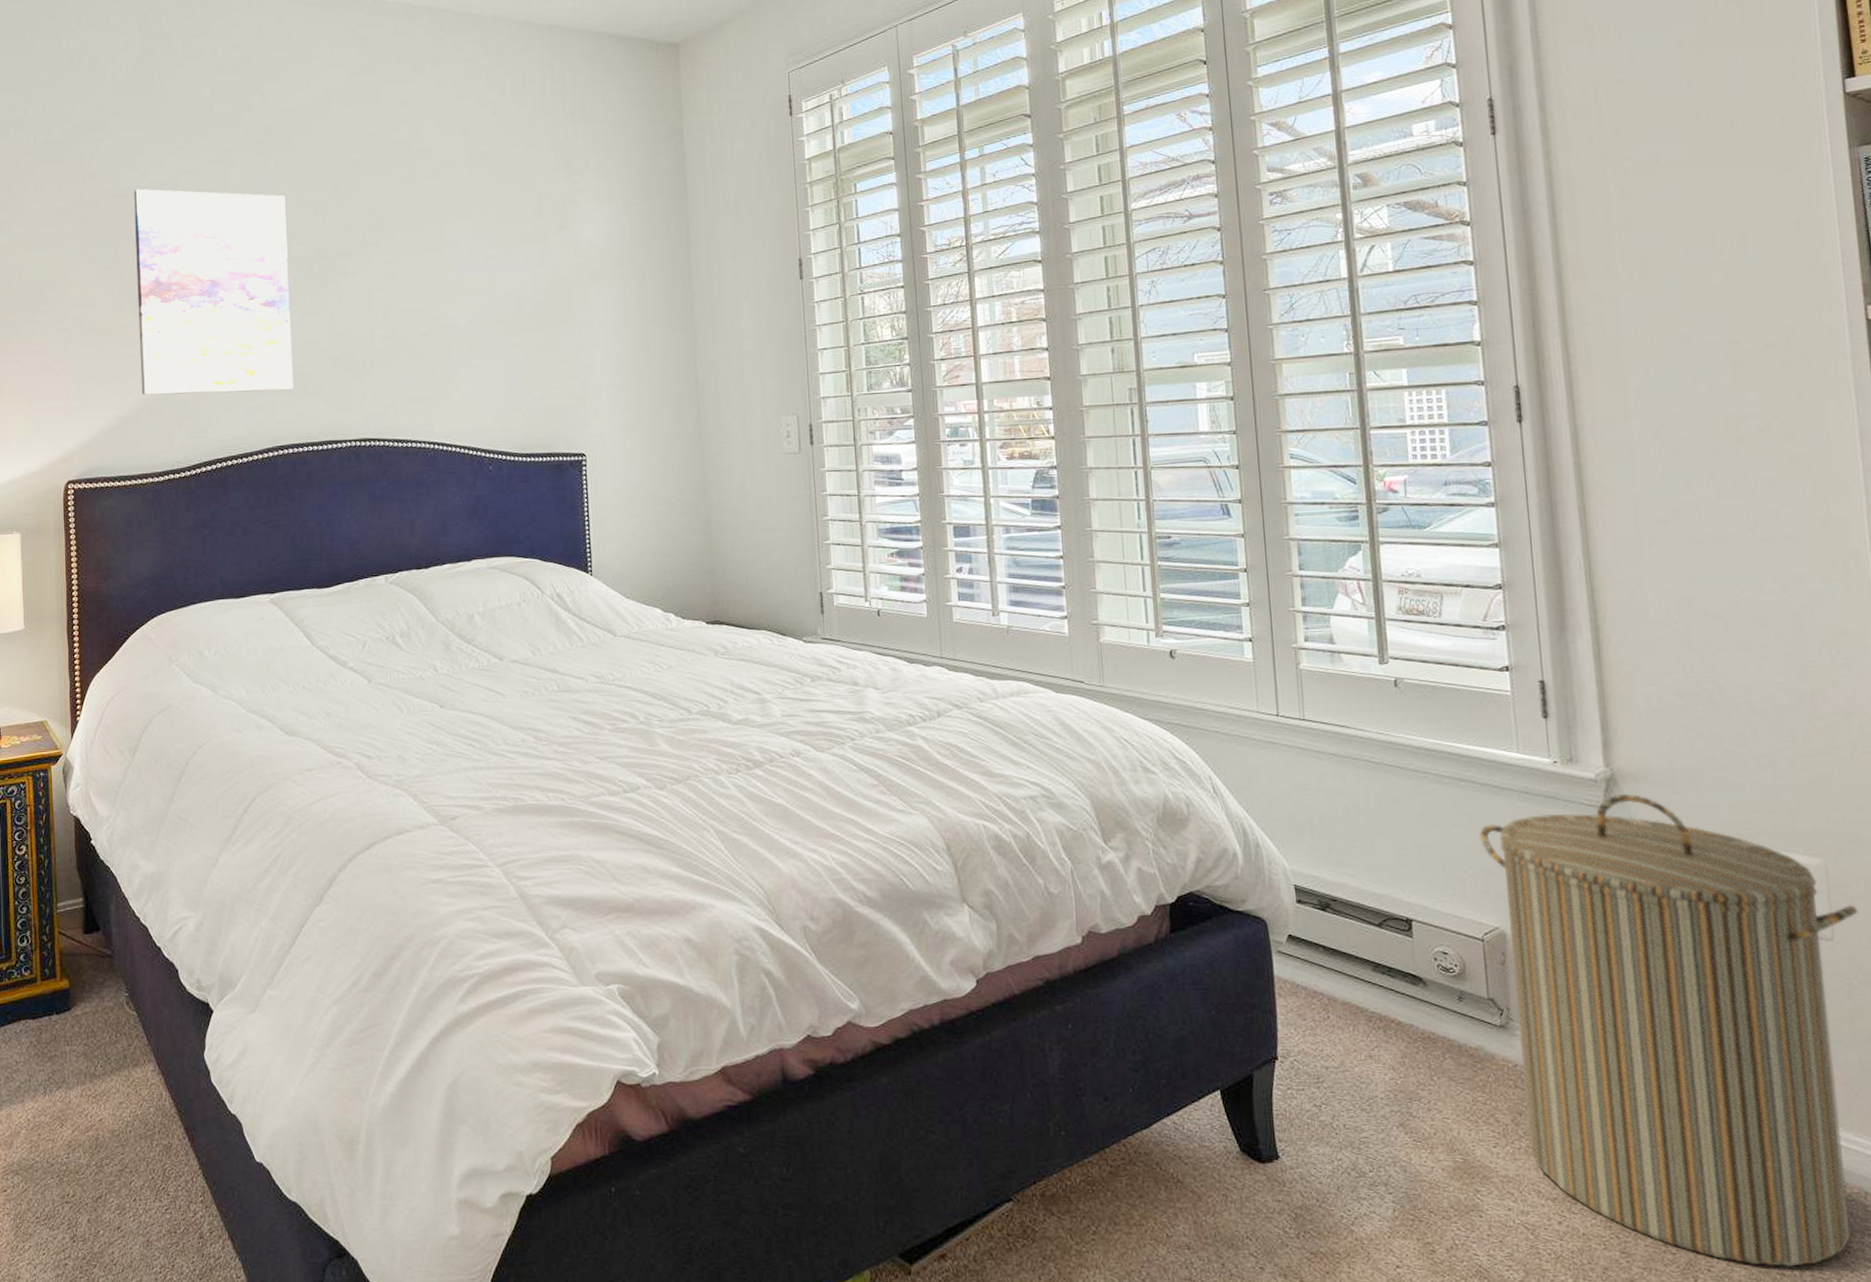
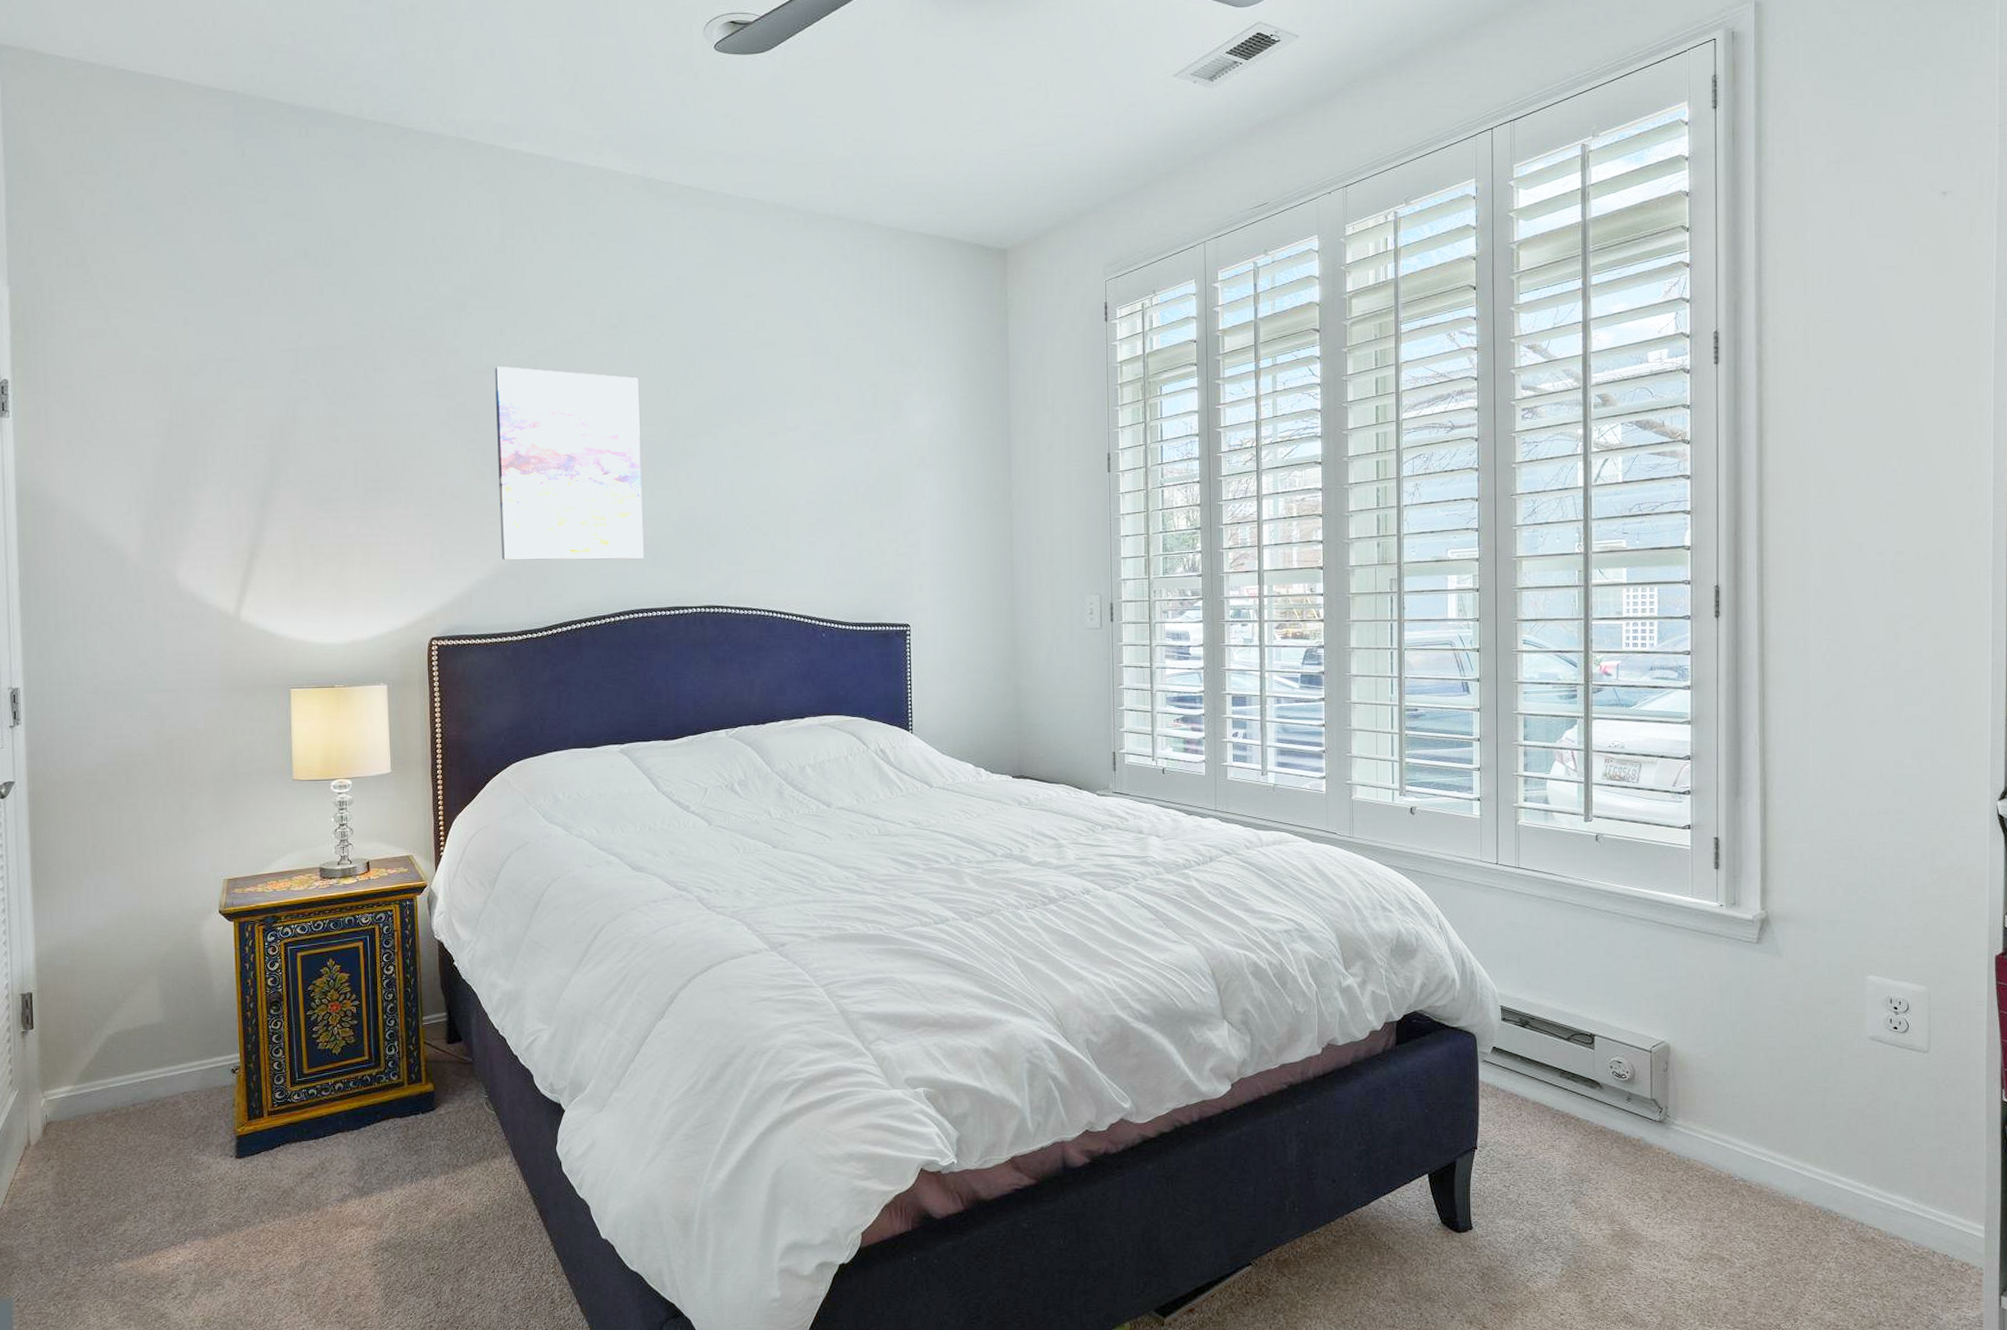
laundry hamper: present [1479,793,1858,1267] -> none [1654,932,1951,1311]

